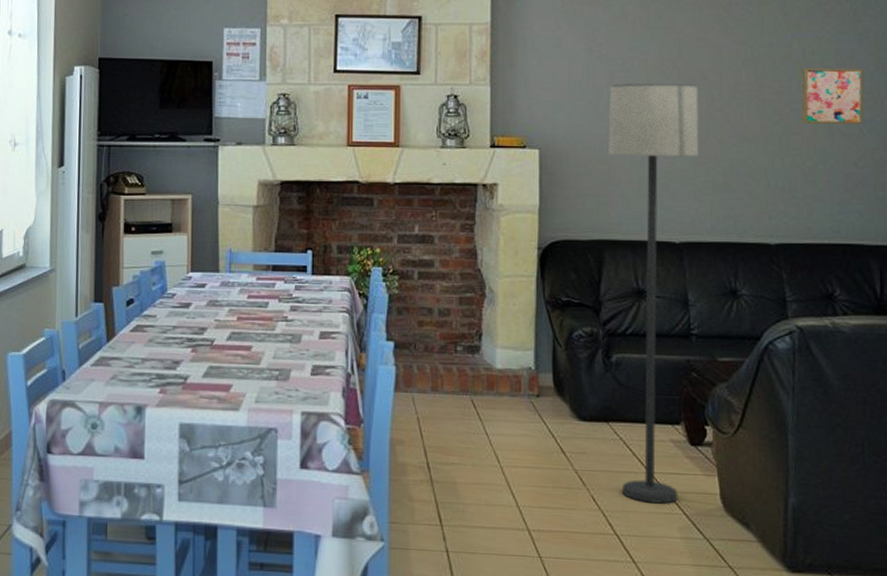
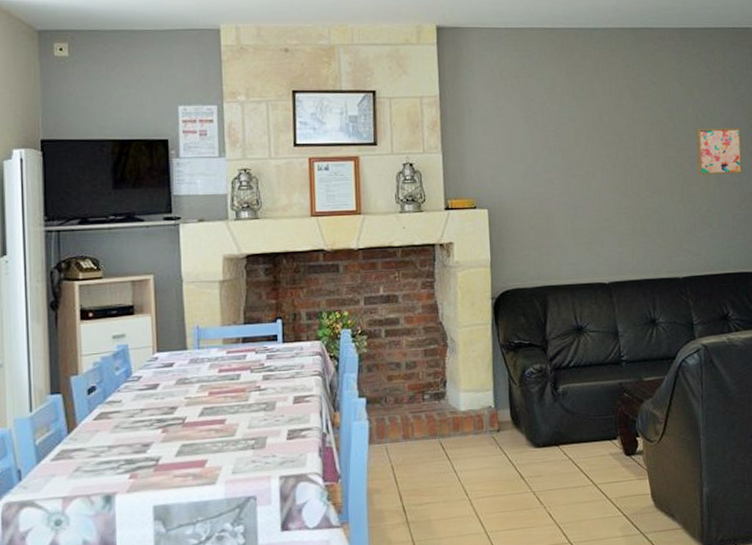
lamp: present [608,84,699,504] -> none [545,145,621,511]

